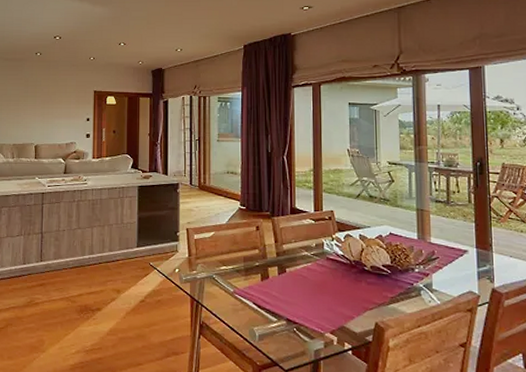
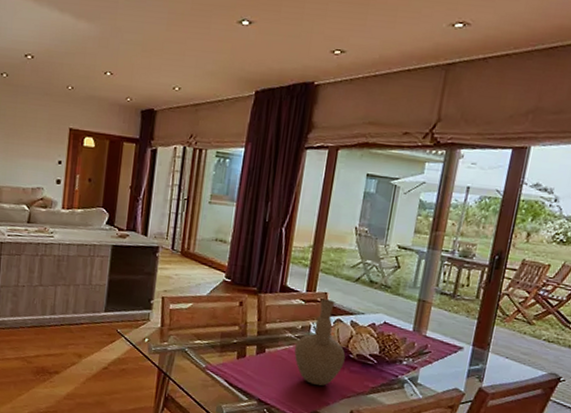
vase: none [313,217,361,300] -> present [294,299,346,386]

